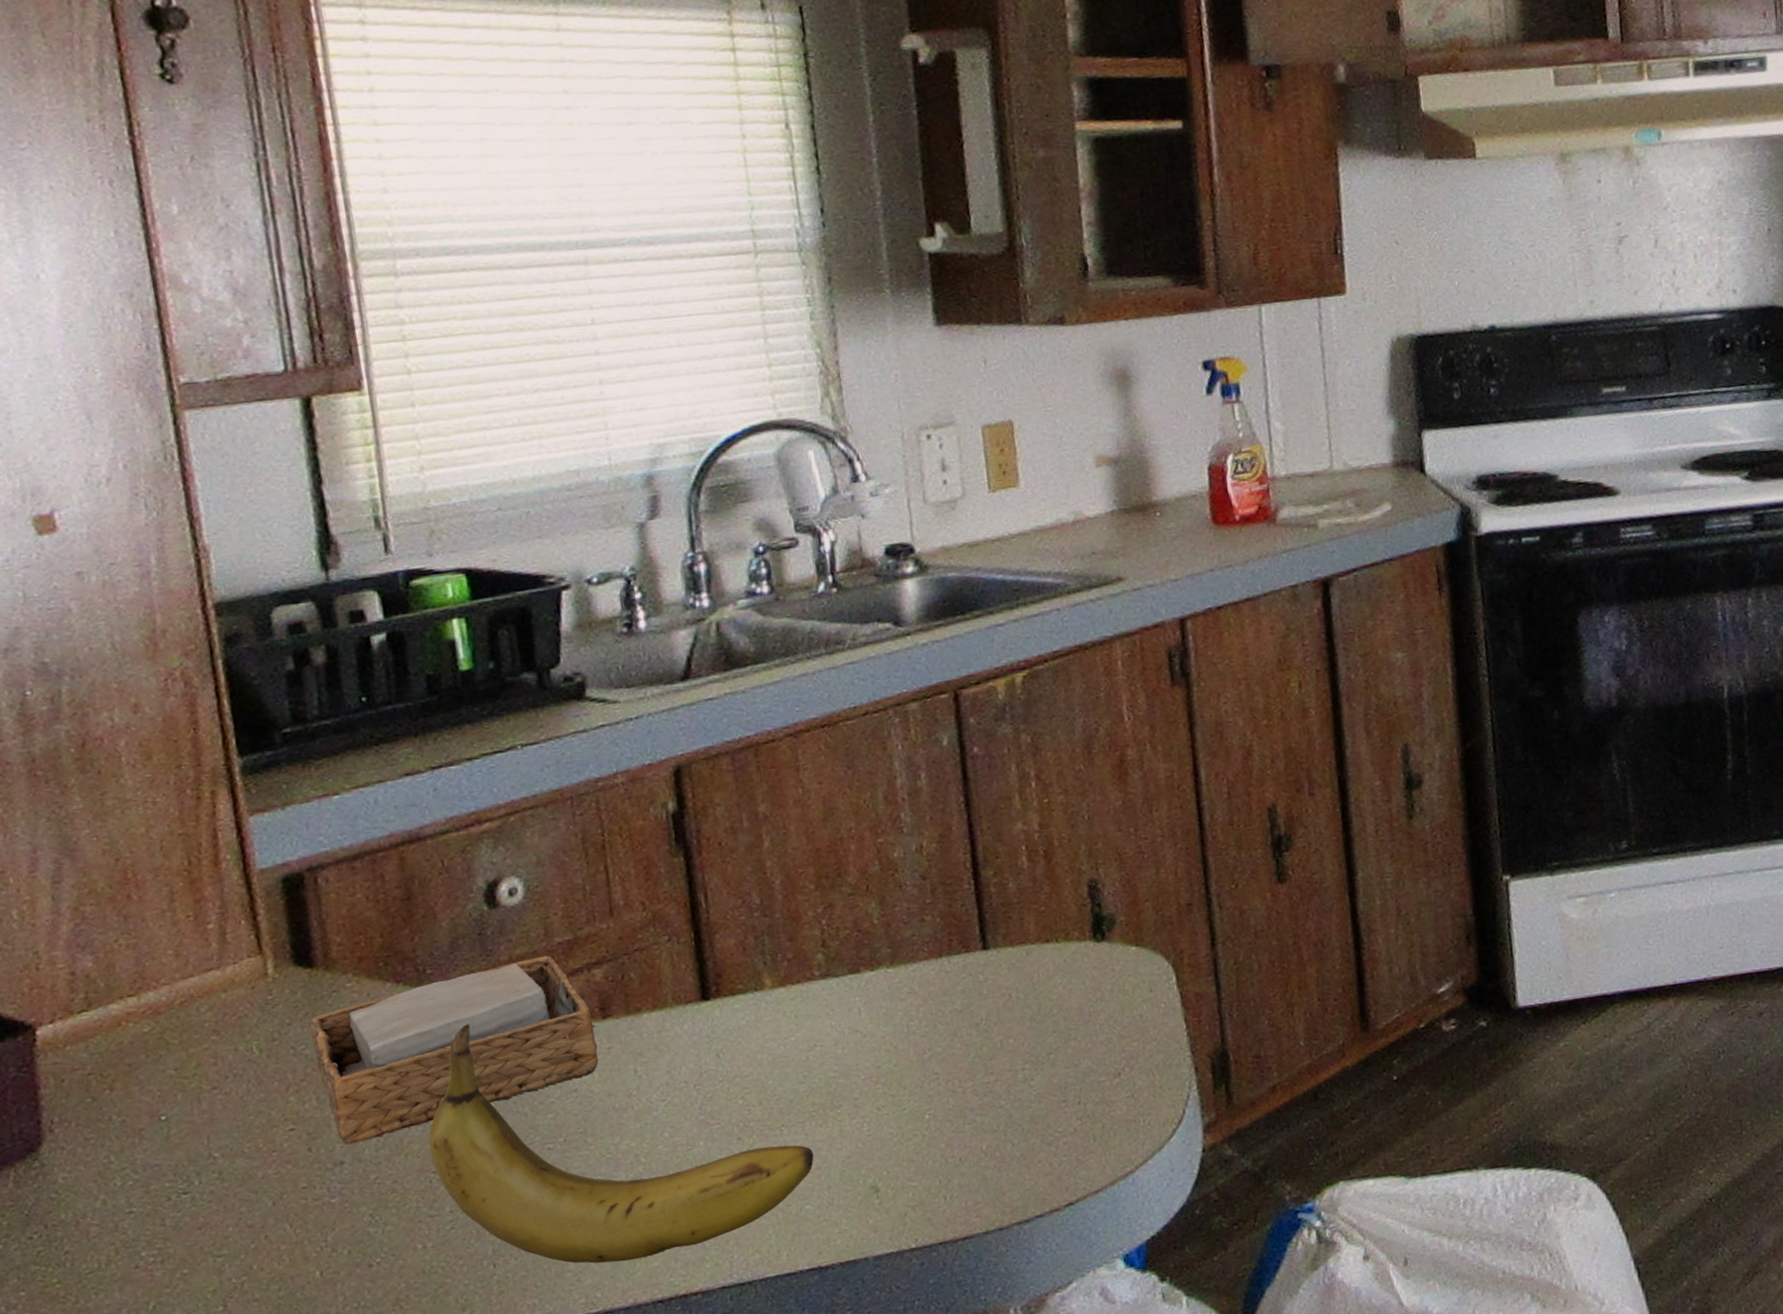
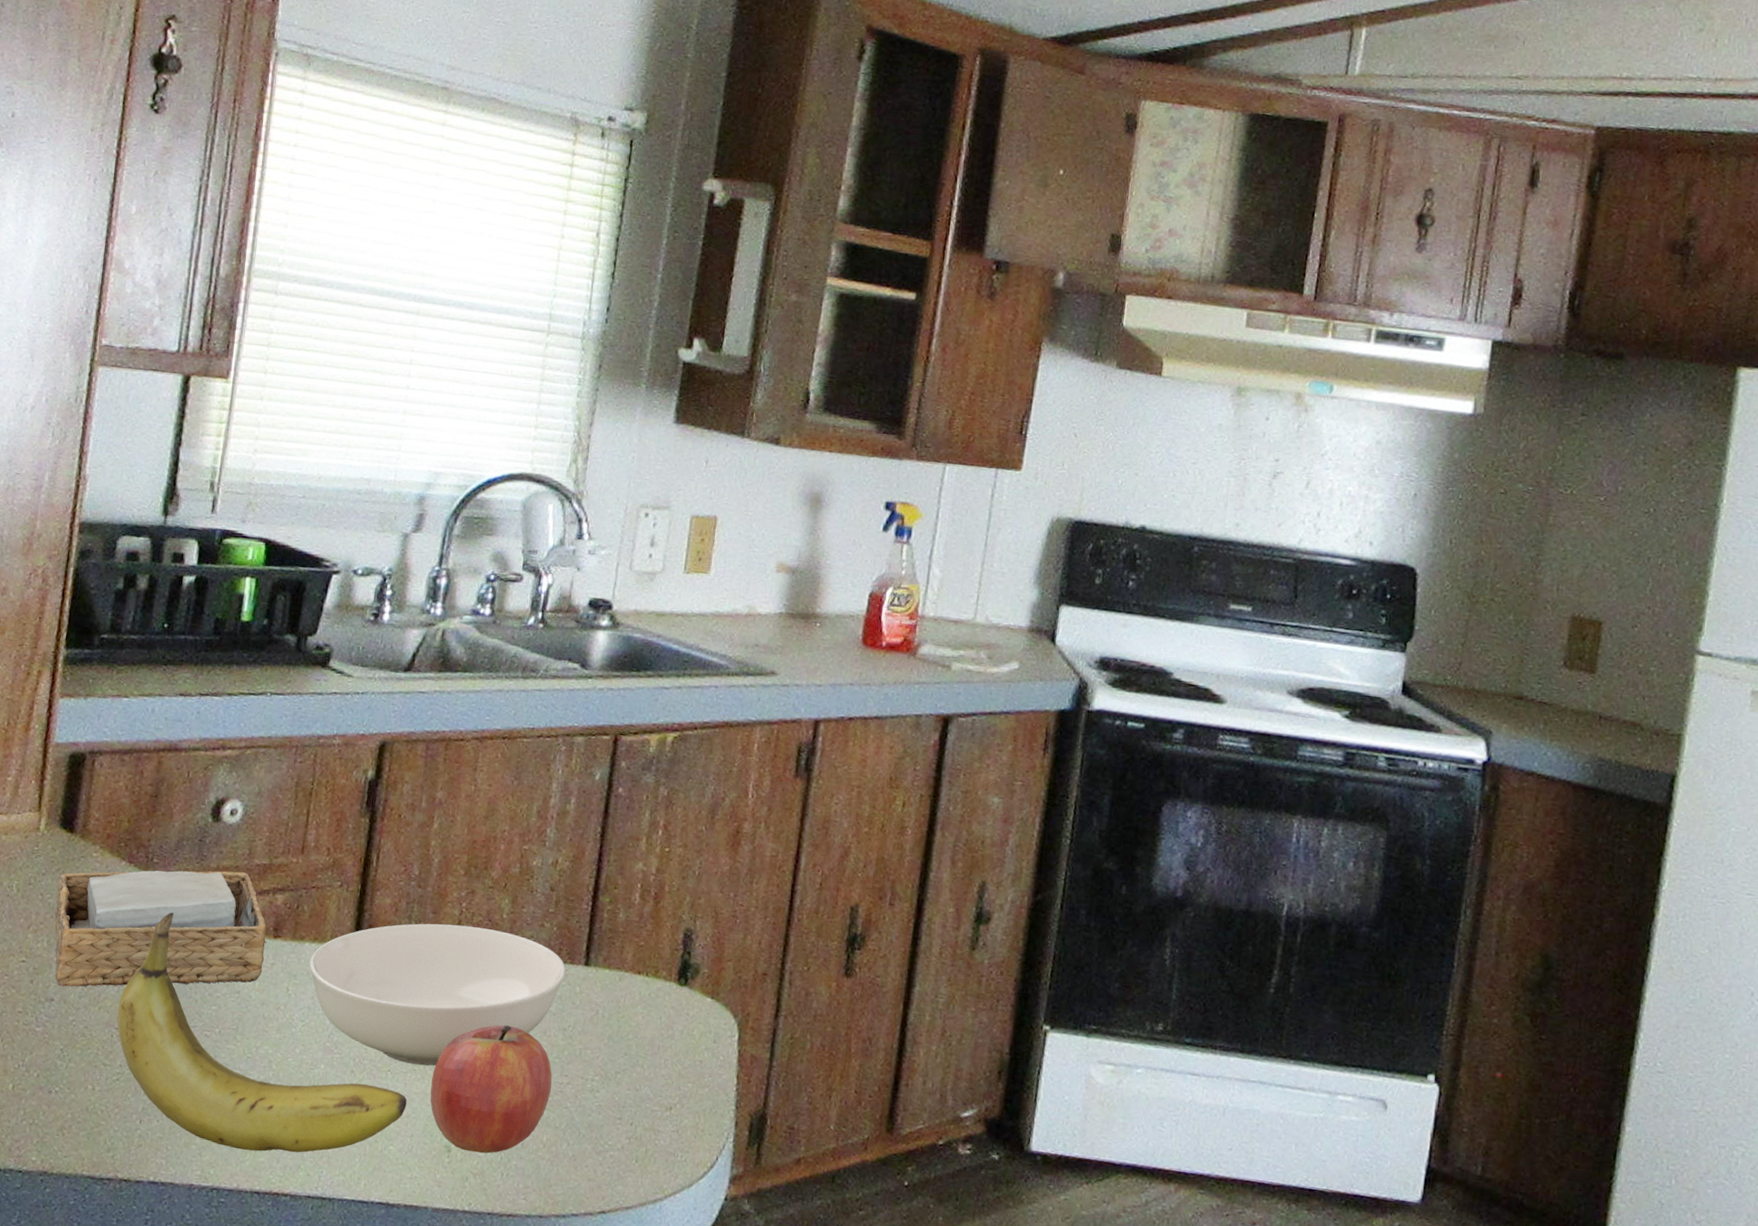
bowl: none [653,938,964,1113] -> present [308,923,566,1066]
fruit: none [835,1037,979,1186] -> present [430,1024,552,1154]

